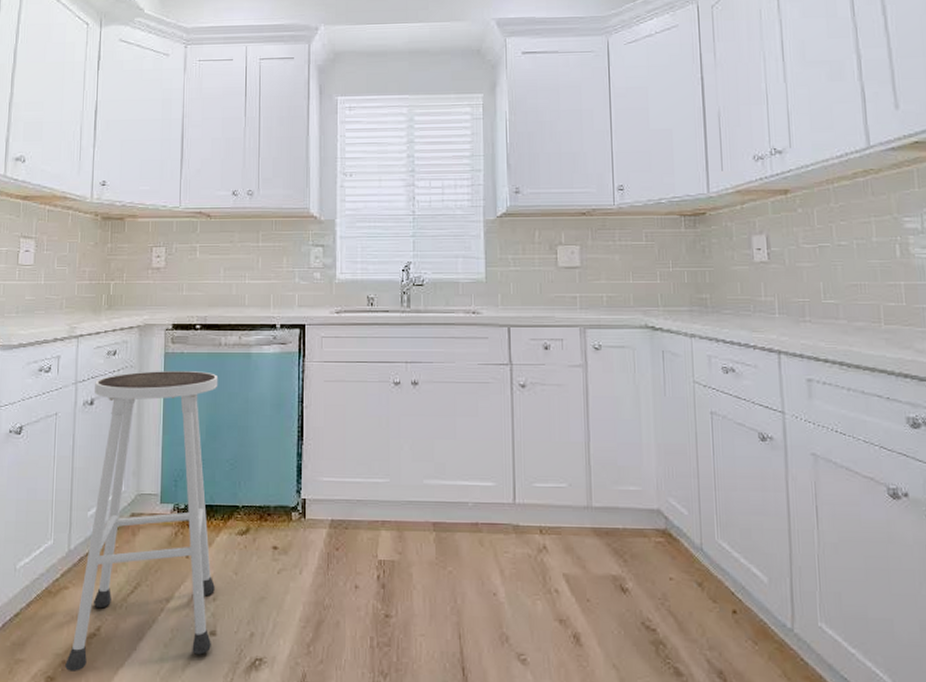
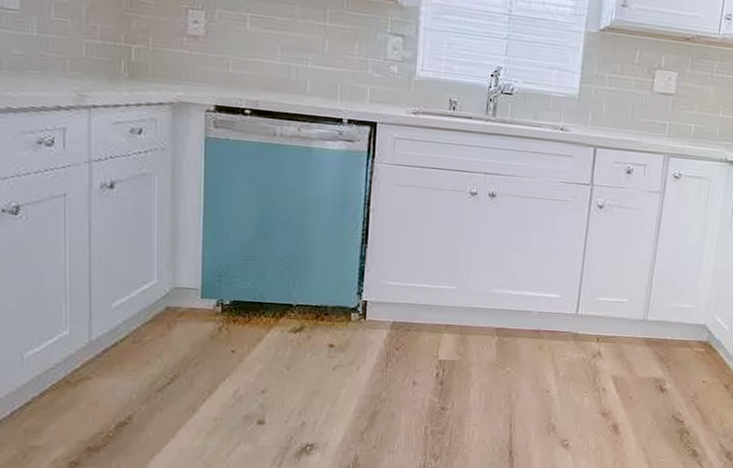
stool: present [65,371,219,671] -> none [92,156,272,457]

